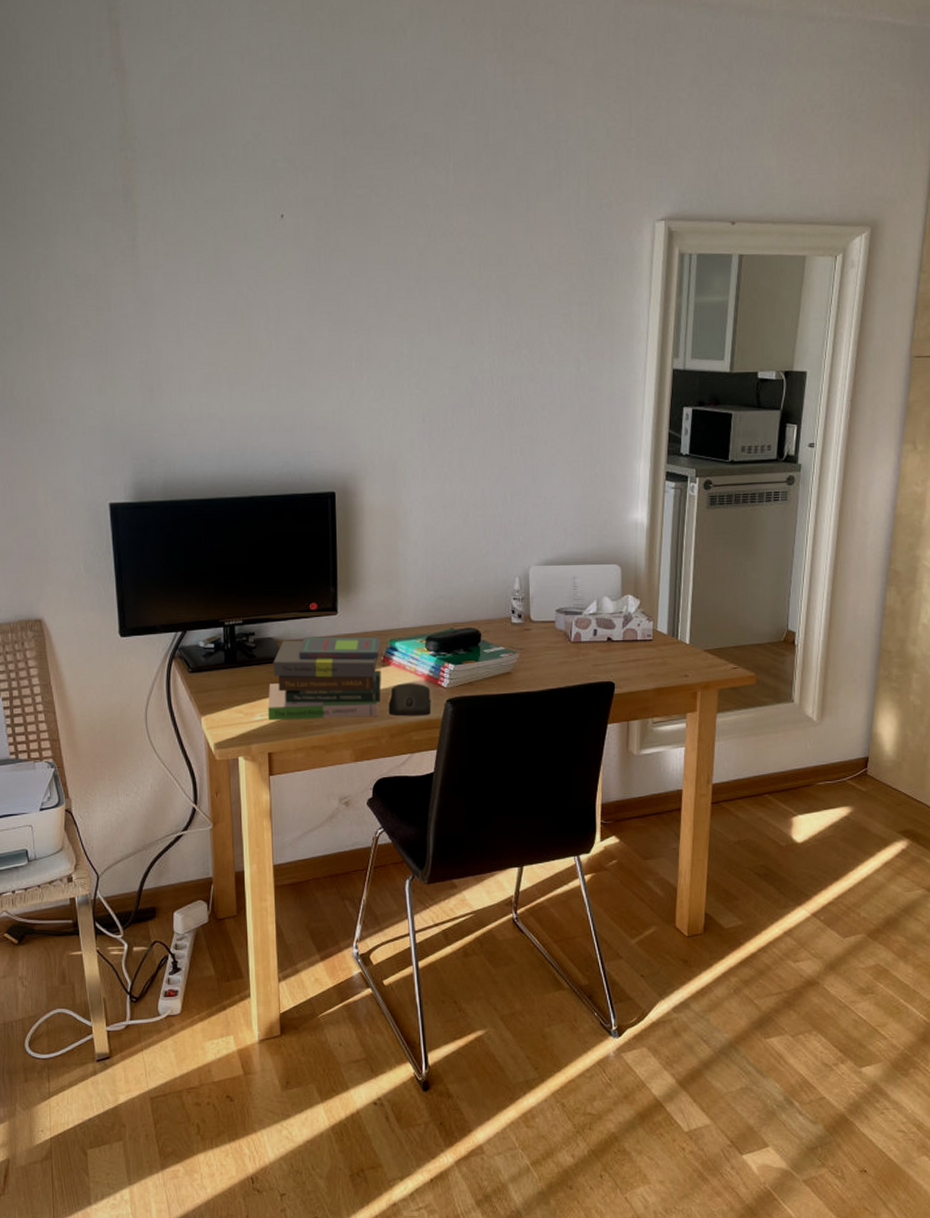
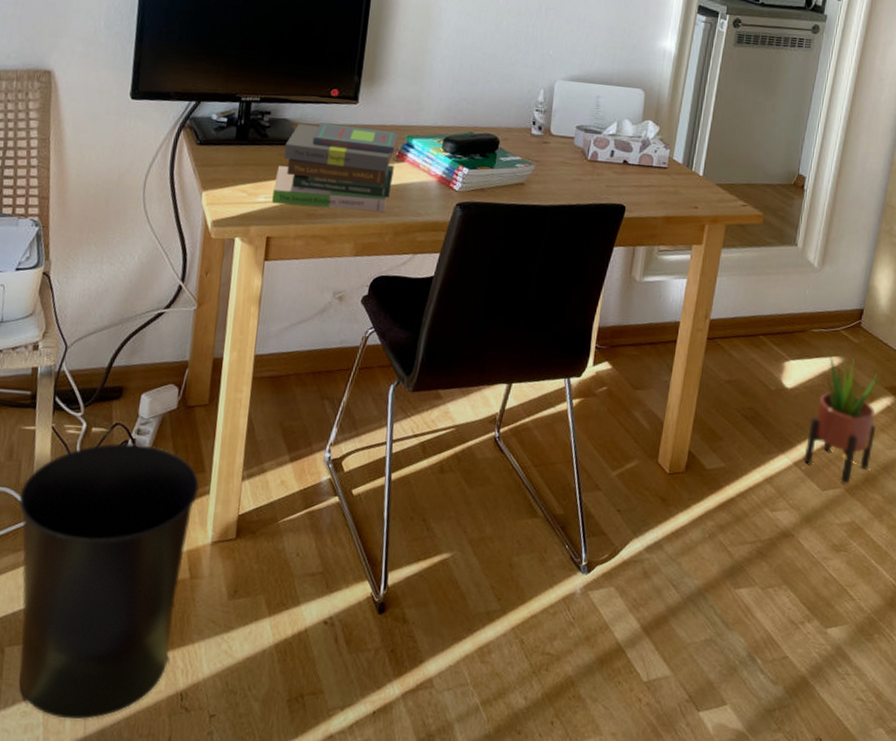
waste bin: none [77,958,240,1208] -> present [18,442,199,720]
computer mouse: present [388,683,431,717] -> none [396,181,441,218]
potted plant: none [821,802,893,927] -> present [804,351,881,482]

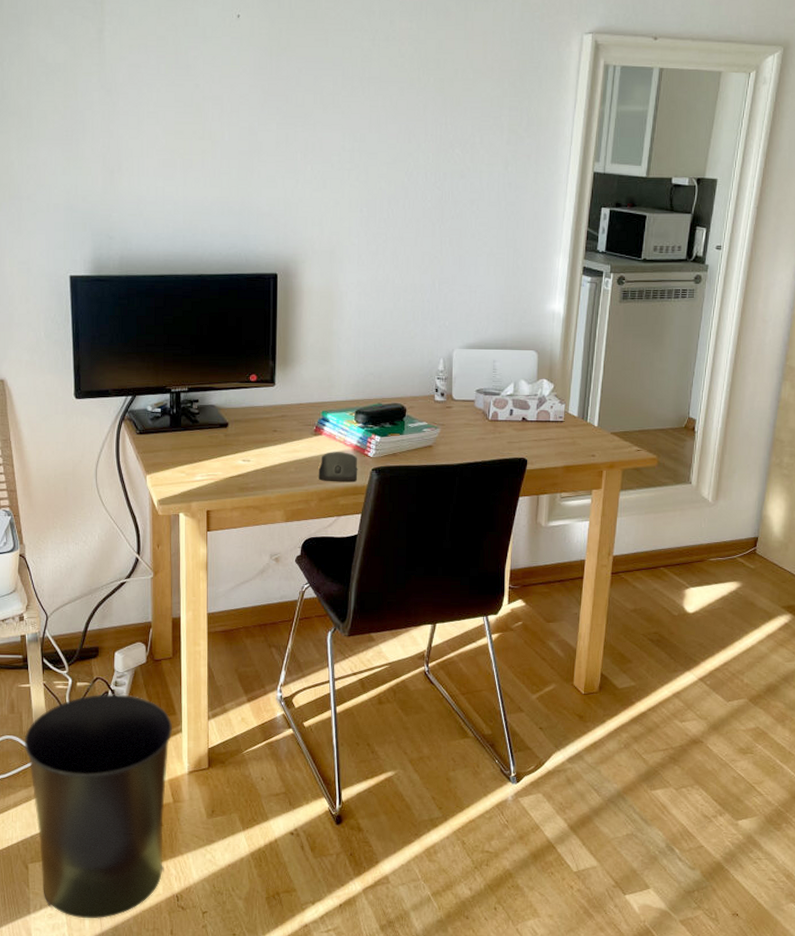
books: present [272,122,398,212] -> none [208,406,313,481]
computer mouse: none [396,181,441,218] -> present [318,452,358,483]
potted plant: present [804,351,881,482] -> none [708,577,777,693]

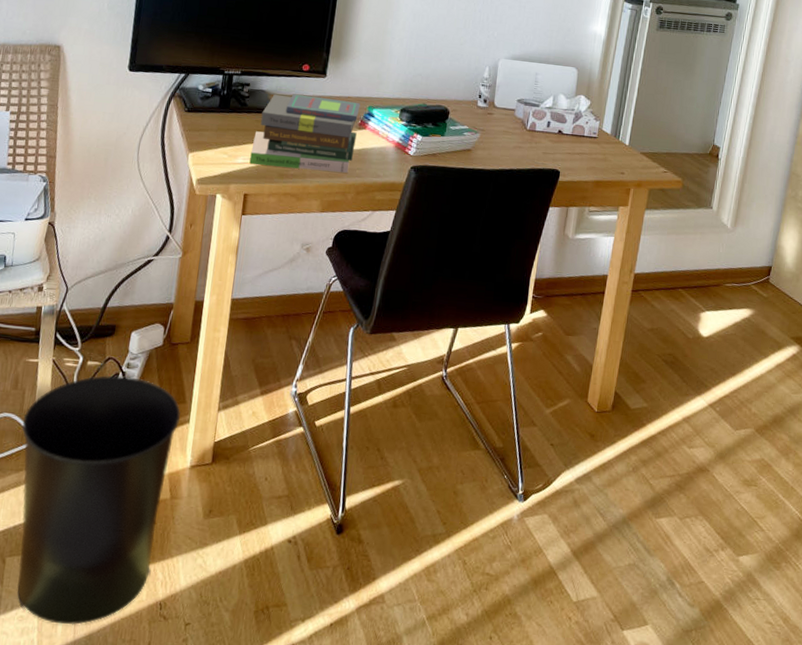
books: none [208,406,313,481] -> present [249,94,361,173]
computer mouse: present [318,452,358,483] -> none [357,146,398,179]

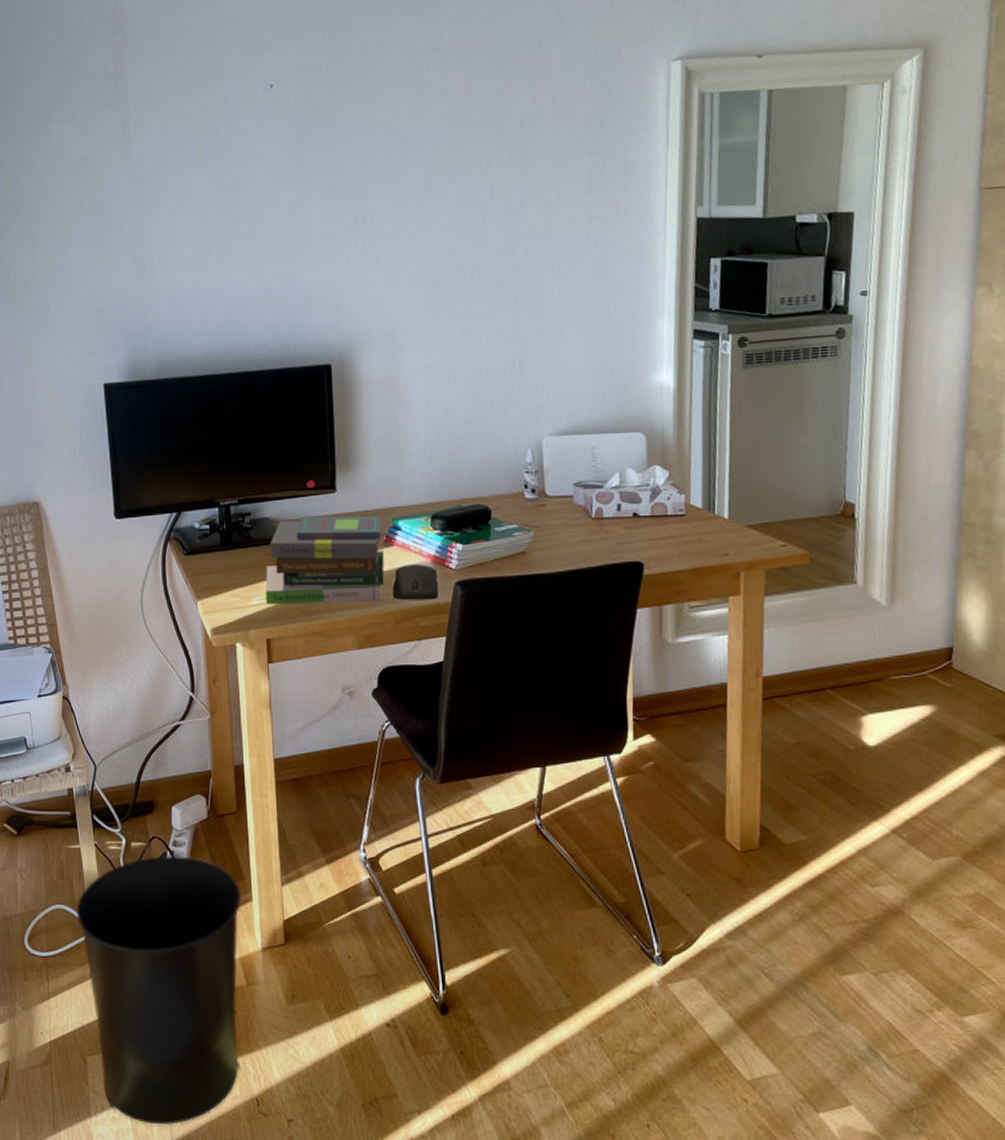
computer mouse: none [357,146,398,179] -> present [392,564,439,601]

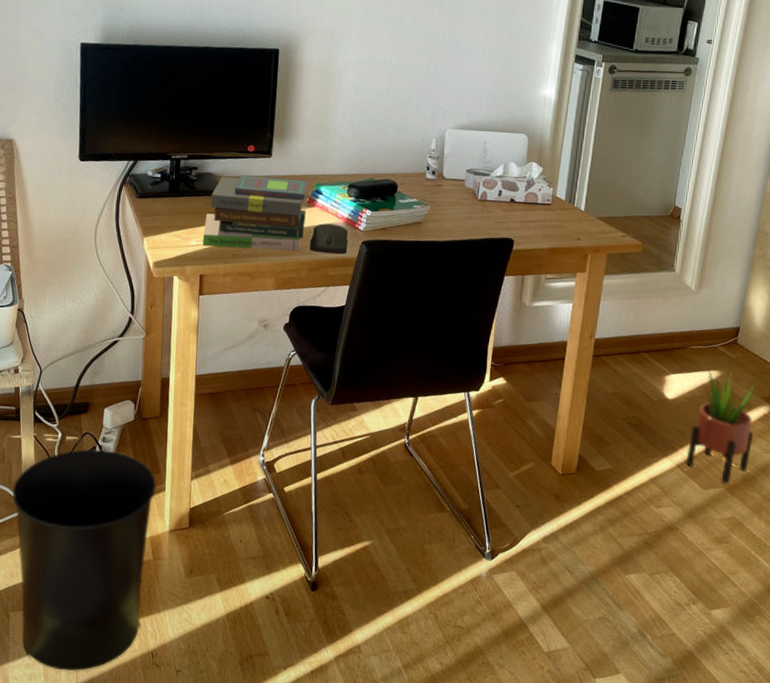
potted plant: none [902,700,991,848] -> present [686,366,757,482]

